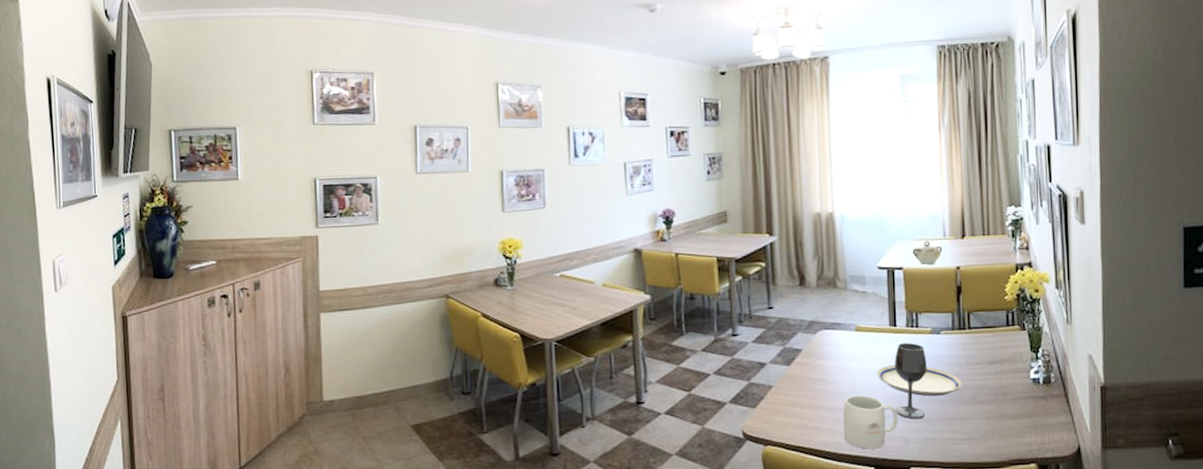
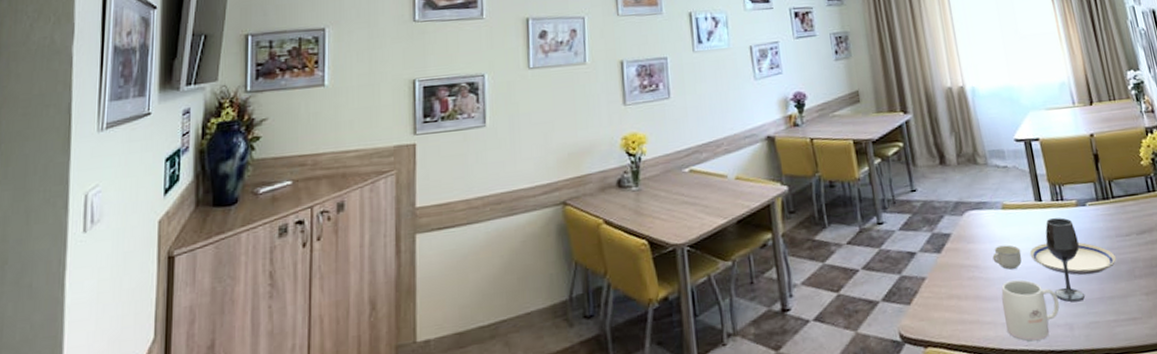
cup: none [839,363,869,386] -> present [992,245,1022,270]
sugar bowl: present [912,241,943,265] -> none [1045,109,1075,134]

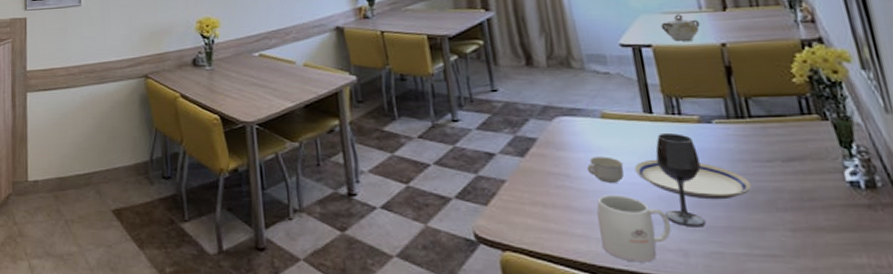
sugar bowl: none [1045,109,1075,134] -> present [660,14,701,41]

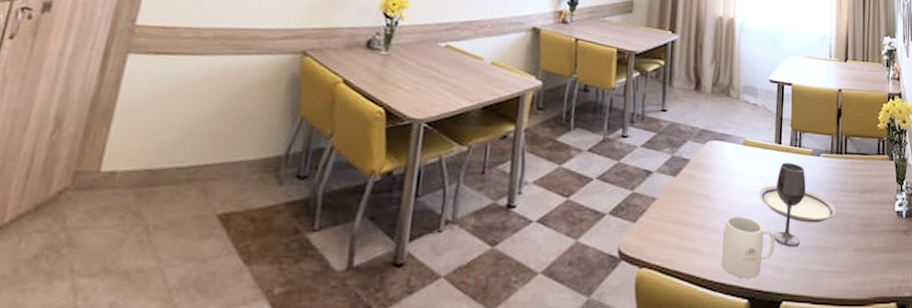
cup: present [587,156,625,183] -> none [723,180,752,205]
sugar bowl: present [660,14,701,41] -> none [801,59,828,84]

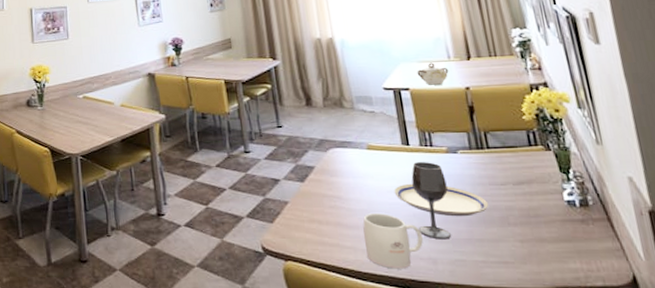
sugar bowl: none [801,59,828,84] -> present [416,62,449,85]

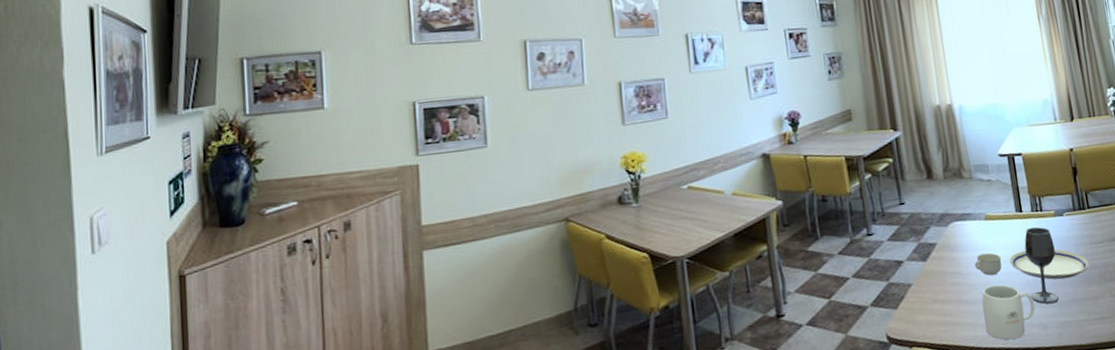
cup: none [355,181,386,203] -> present [974,252,1002,276]
sugar bowl: present [416,62,449,85] -> none [1028,126,1056,149]

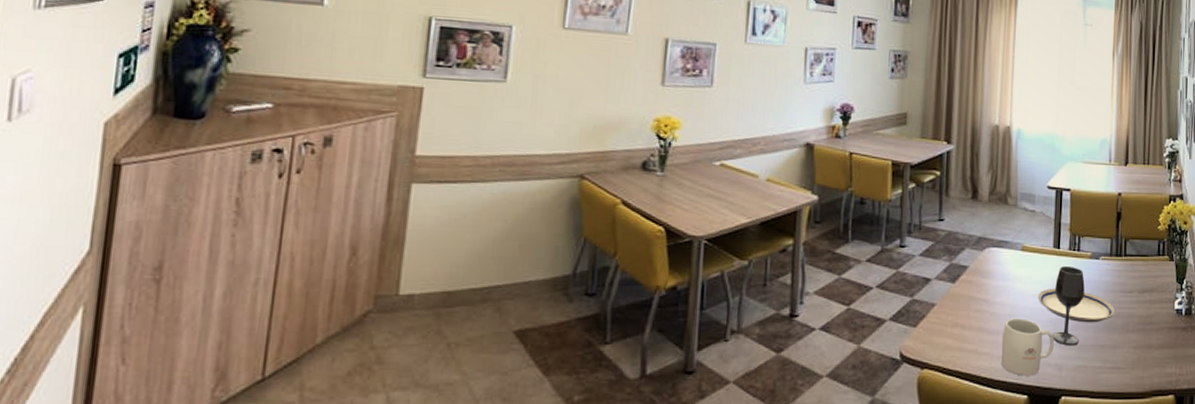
cup: present [974,252,1002,276] -> none [1002,284,1030,308]

